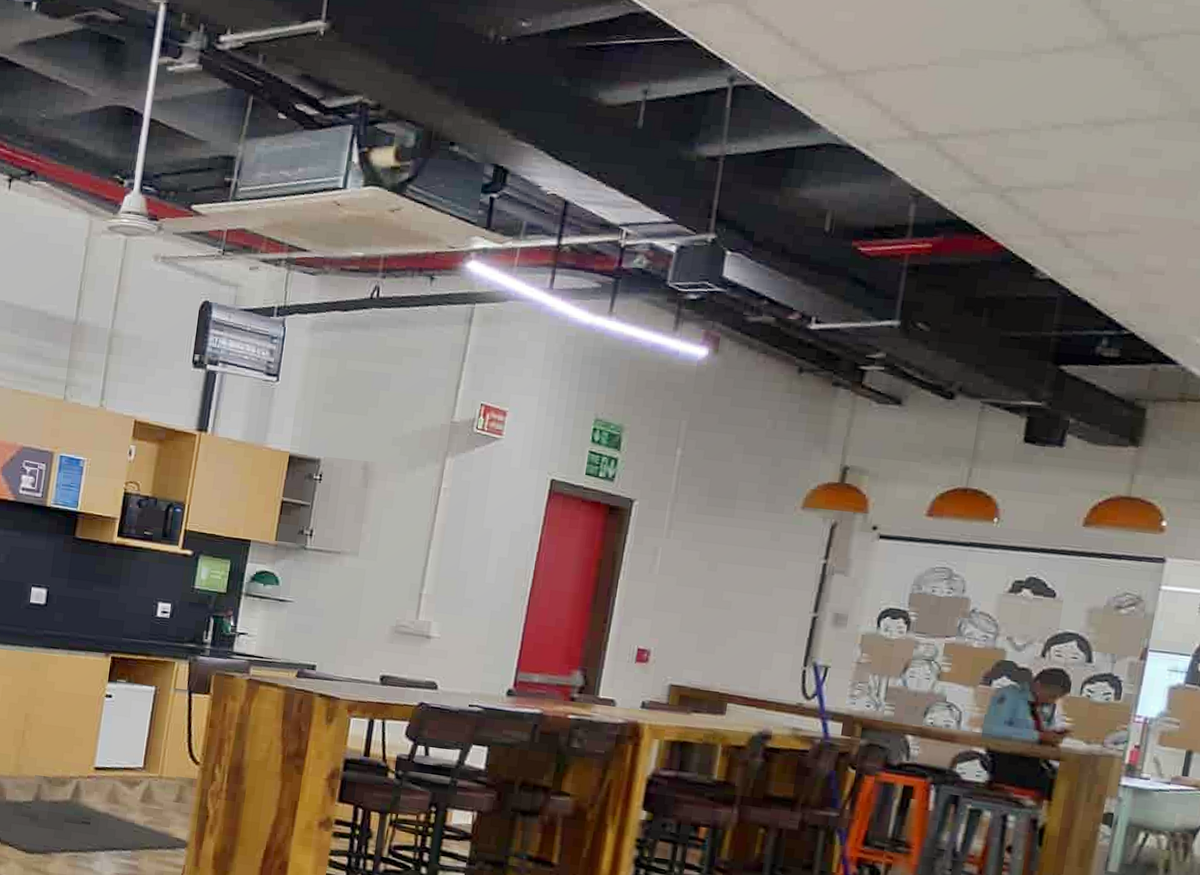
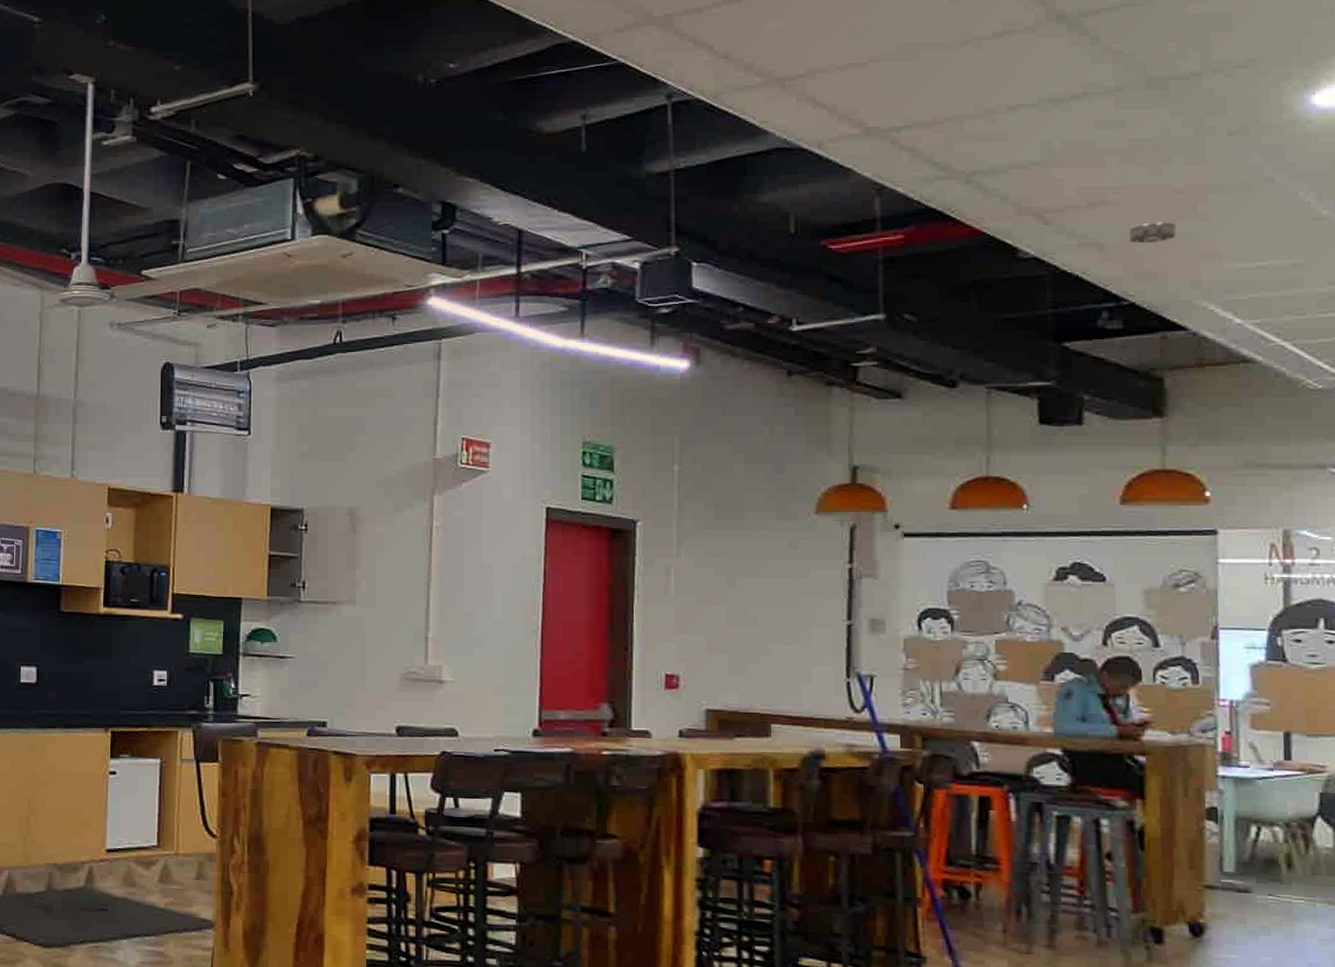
smoke detector: none [1141,255,1188,276] -> present [1129,222,1176,244]

